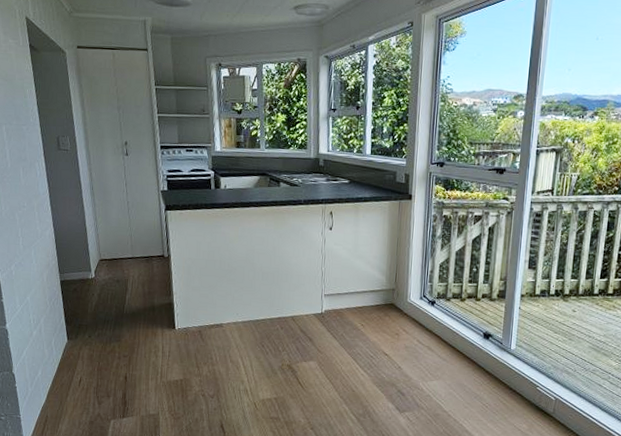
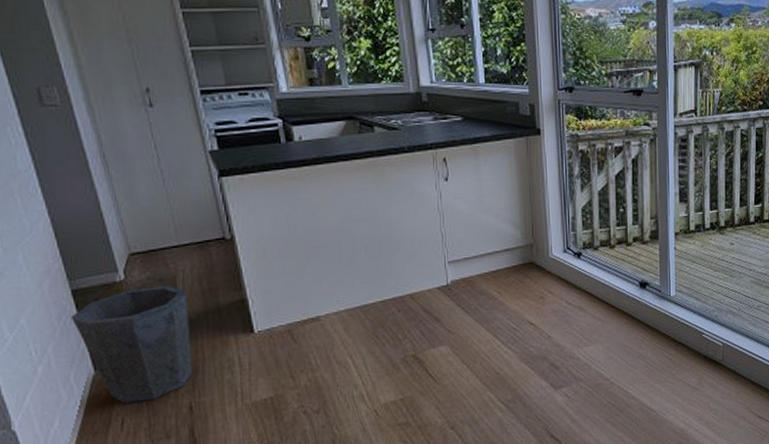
waste bin: none [58,285,134,368] -> present [71,285,193,403]

